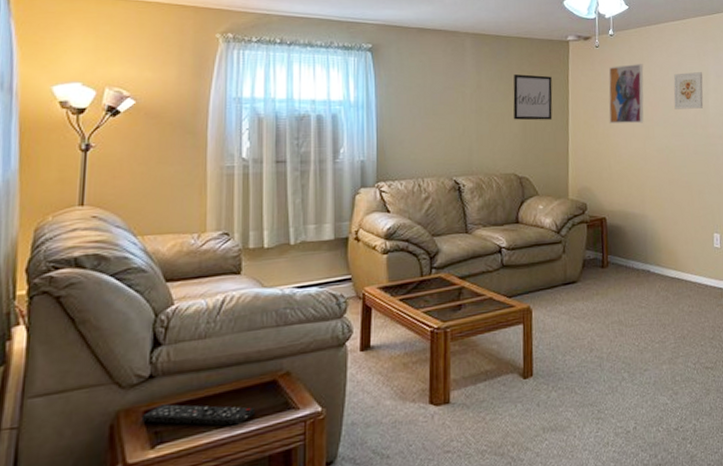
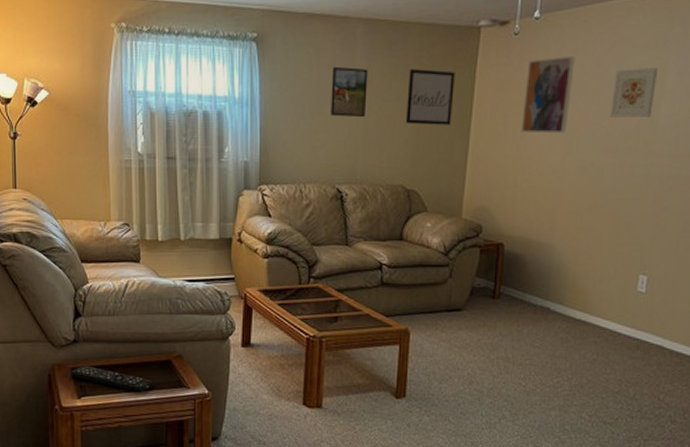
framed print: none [444,72,478,116] -> present [331,66,368,118]

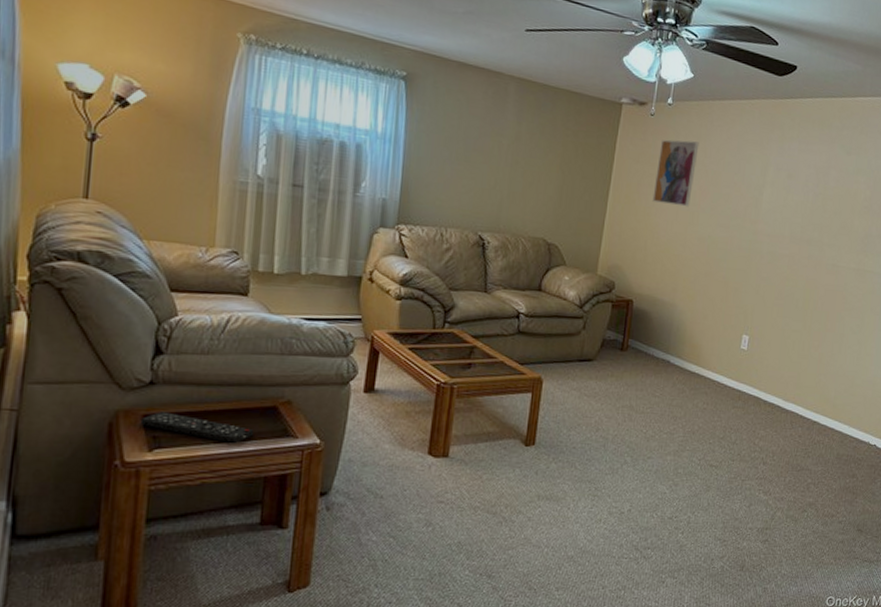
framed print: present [331,66,368,118] -> none [478,117,518,170]
wall art: present [405,69,455,125] -> none [550,131,598,187]
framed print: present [610,68,659,117] -> none [725,159,763,201]

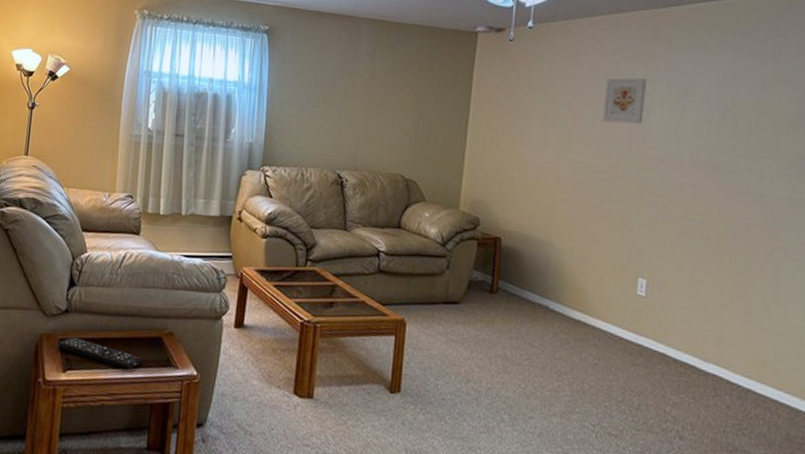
wall art: present [652,139,699,207] -> none [517,63,568,135]
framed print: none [725,159,763,201] -> present [603,78,647,124]

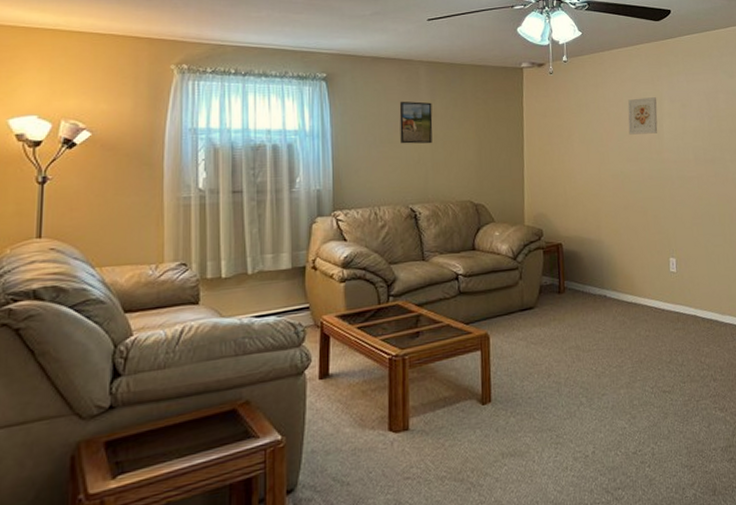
remote control: present [57,337,143,370] -> none [102,434,216,456]
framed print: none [334,60,371,109] -> present [399,101,433,144]

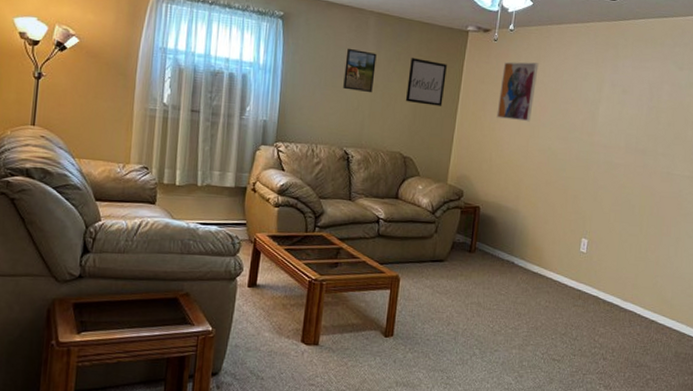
wall art: none [467,101,508,148] -> present [405,58,447,106]
wall art: none [563,90,599,150] -> present [496,61,539,122]
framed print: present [627,97,658,135] -> none [563,77,598,115]

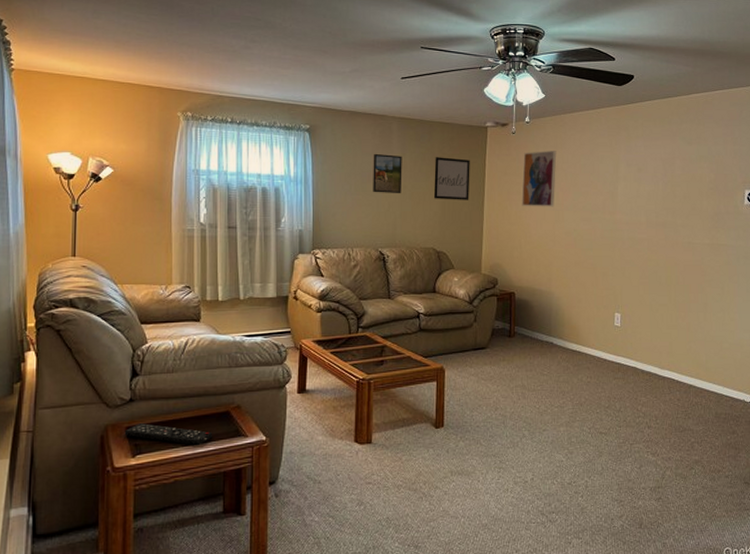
remote control: none [71,301,160,328] -> present [124,423,213,445]

